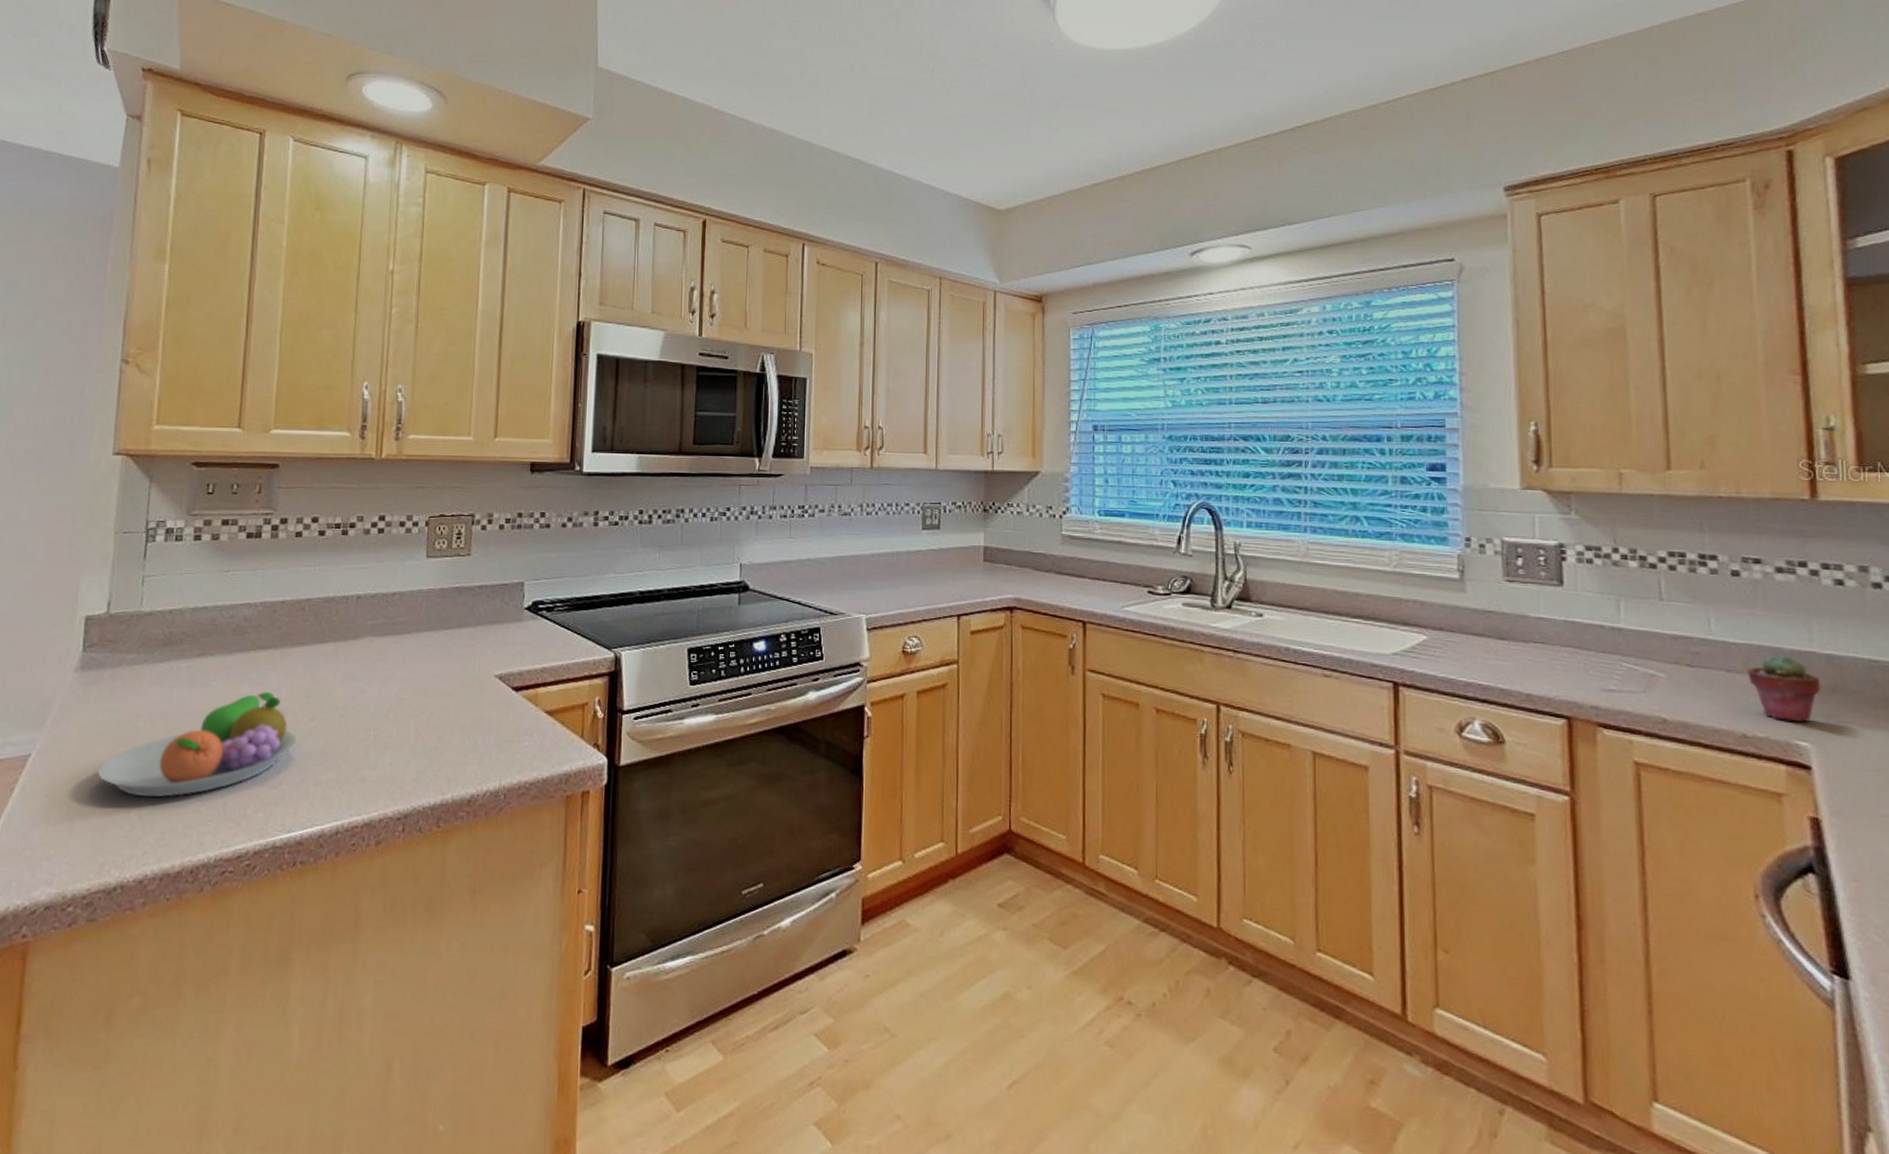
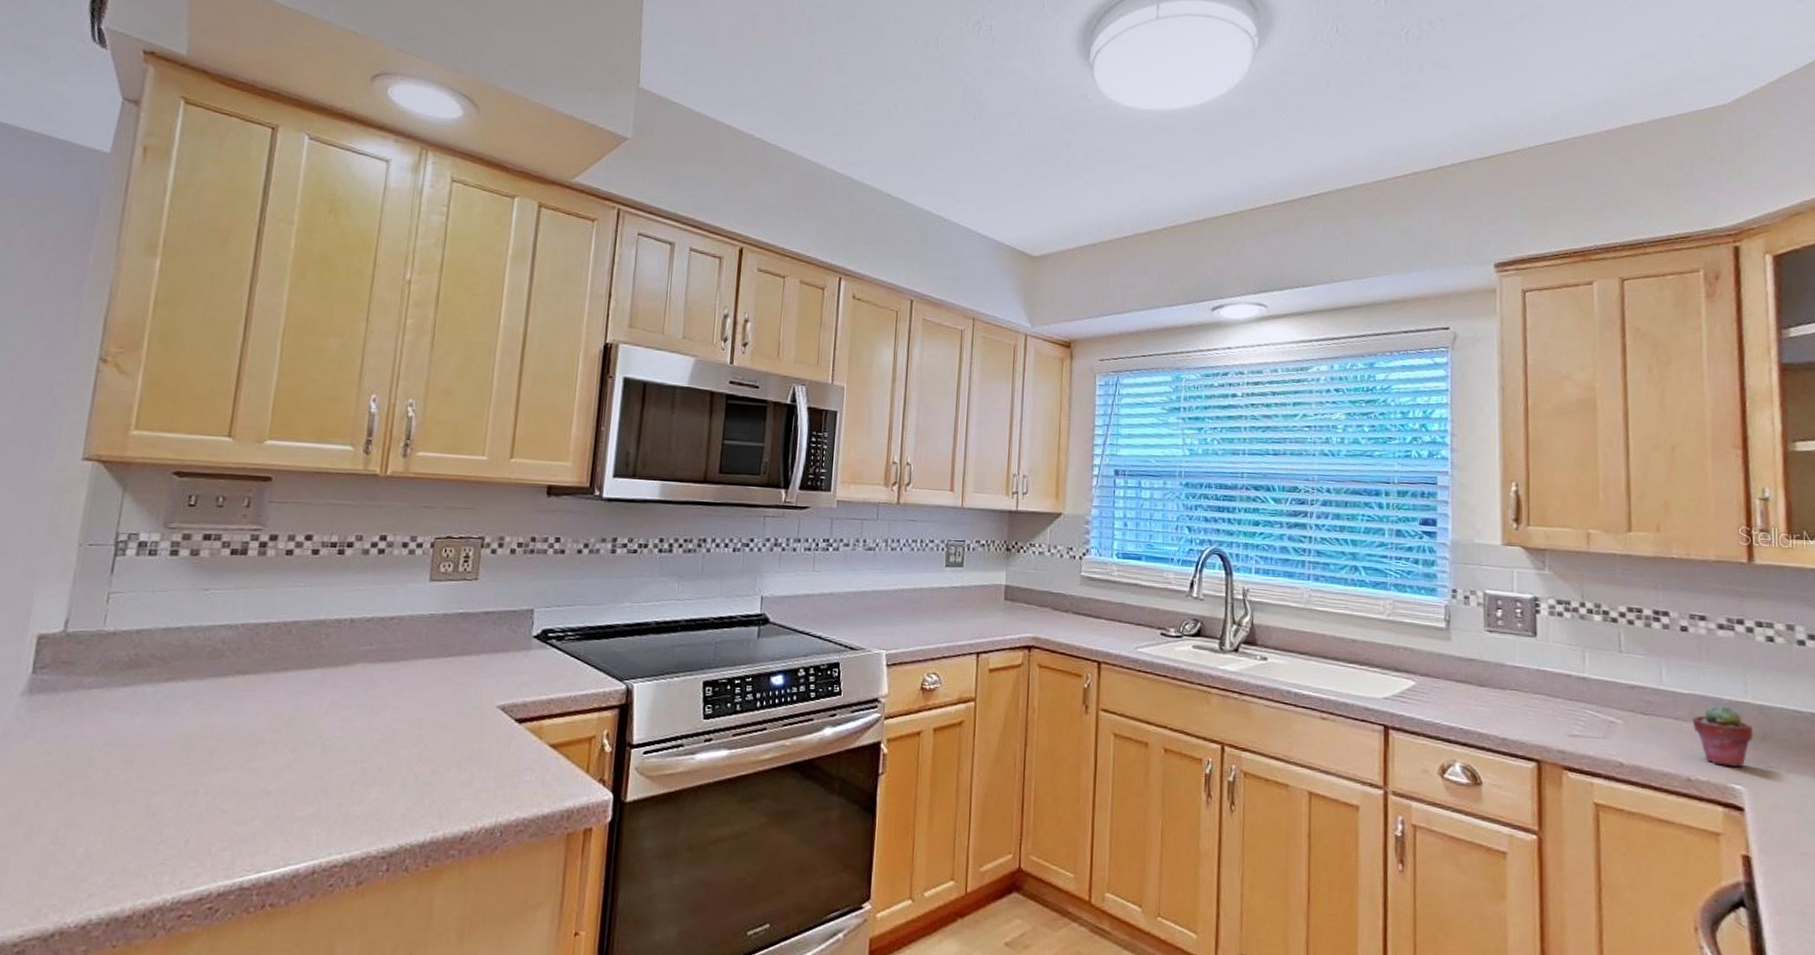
fruit bowl: present [98,692,296,797] -> none [41,720,273,834]

